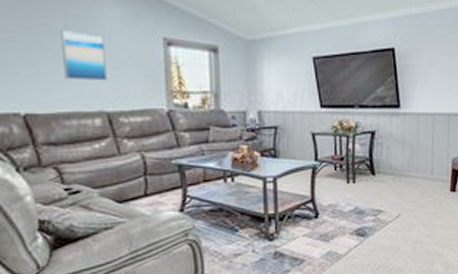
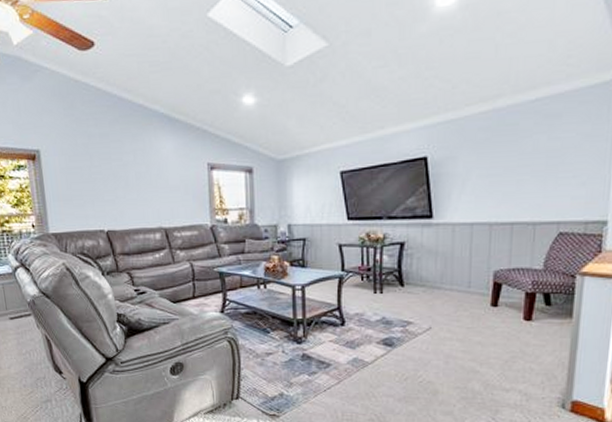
wall art: present [60,31,107,81] -> none [131,163,165,203]

